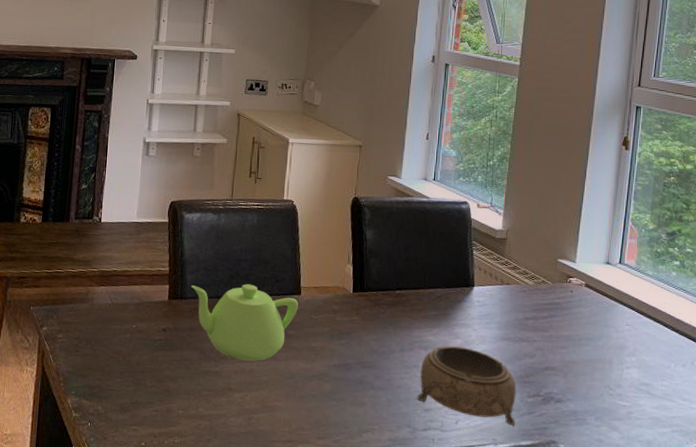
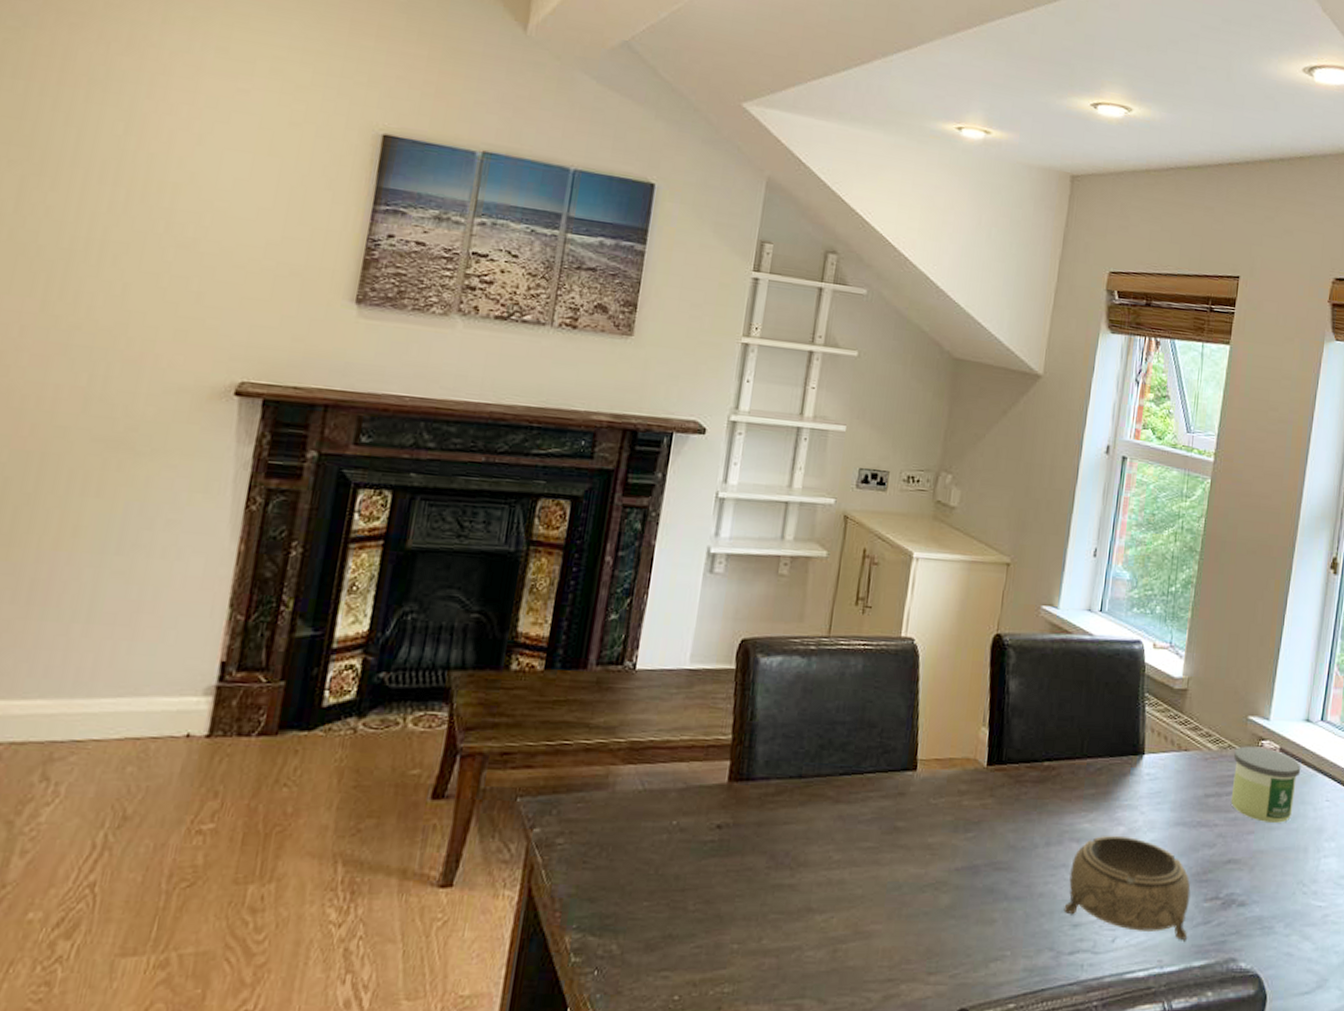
teapot: present [191,284,298,361] -> none [763,756,913,867]
candle: none [546,282,604,341] -> present [1230,746,1301,823]

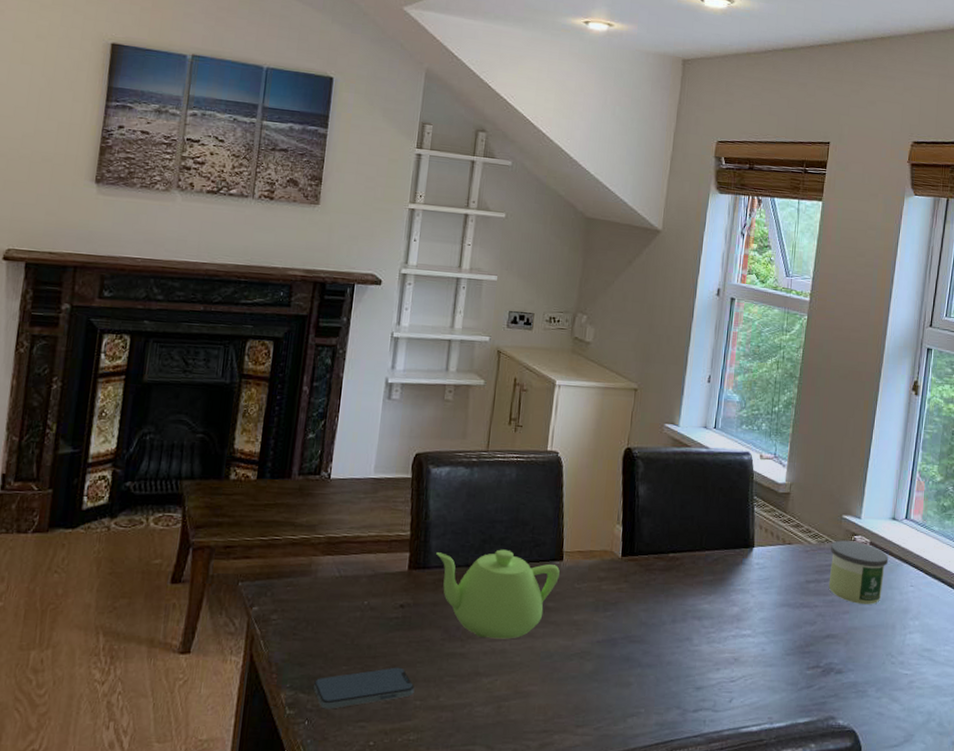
smartphone: none [606,902,732,956] -> present [314,667,415,709]
teapot: none [763,756,913,867] -> present [436,549,560,639]
decorative bowl: present [1063,835,1191,940] -> none [688,614,795,701]

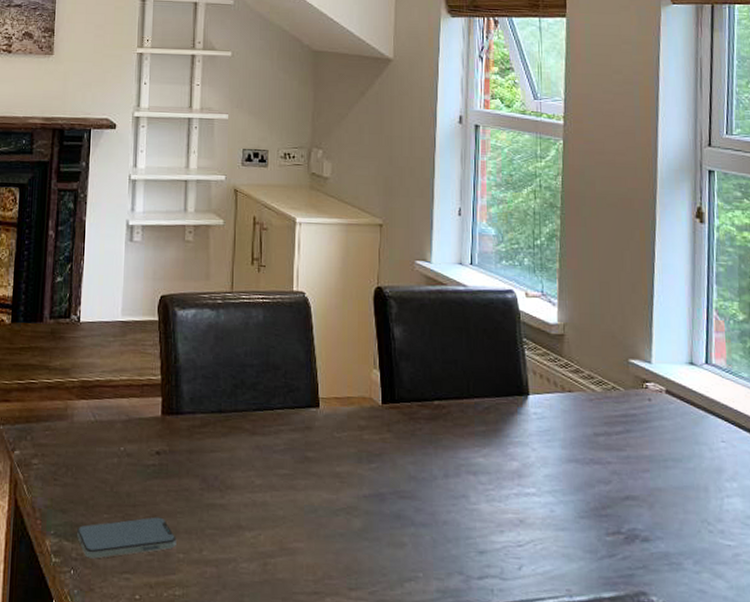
teapot: present [436,549,560,639] -> none [188,394,317,491]
candle: present [828,540,889,605] -> none [619,388,691,462]

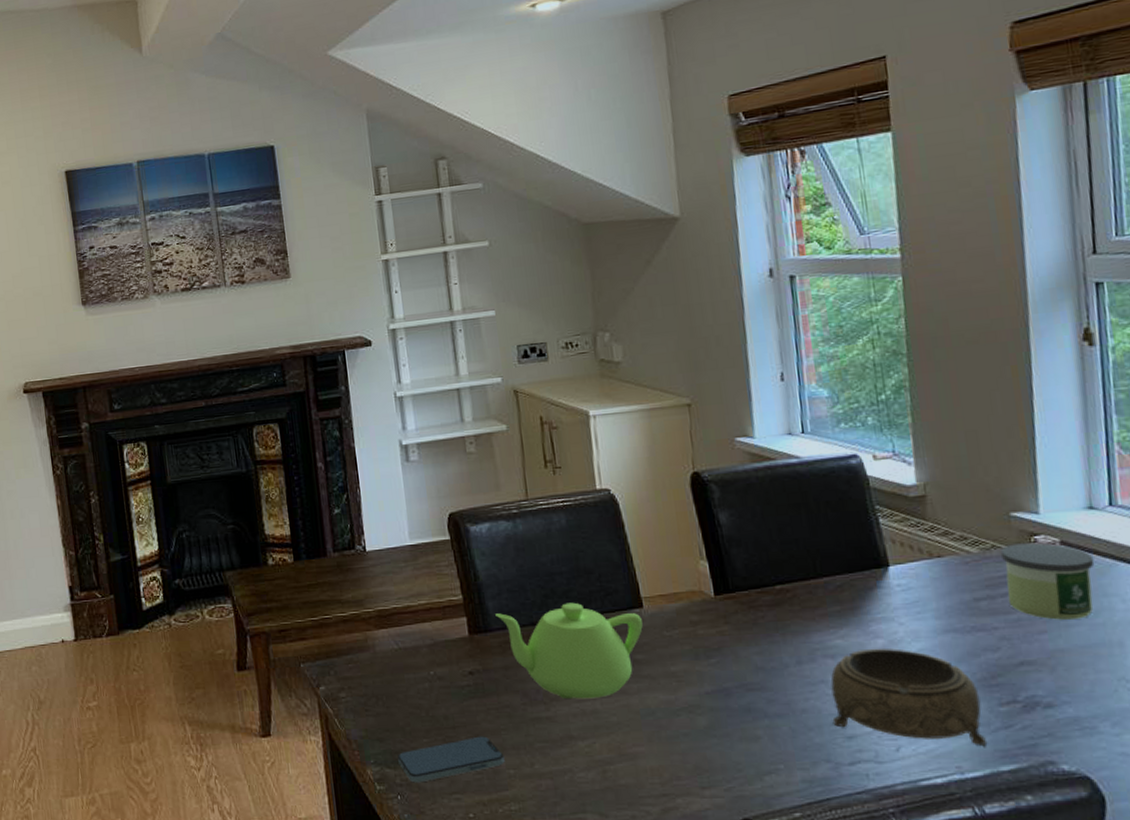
teapot: none [188,394,317,491] -> present [495,602,643,700]
decorative bowl: none [468,469,594,571] -> present [830,648,988,745]
candle: none [619,388,691,462] -> present [1001,543,1095,620]

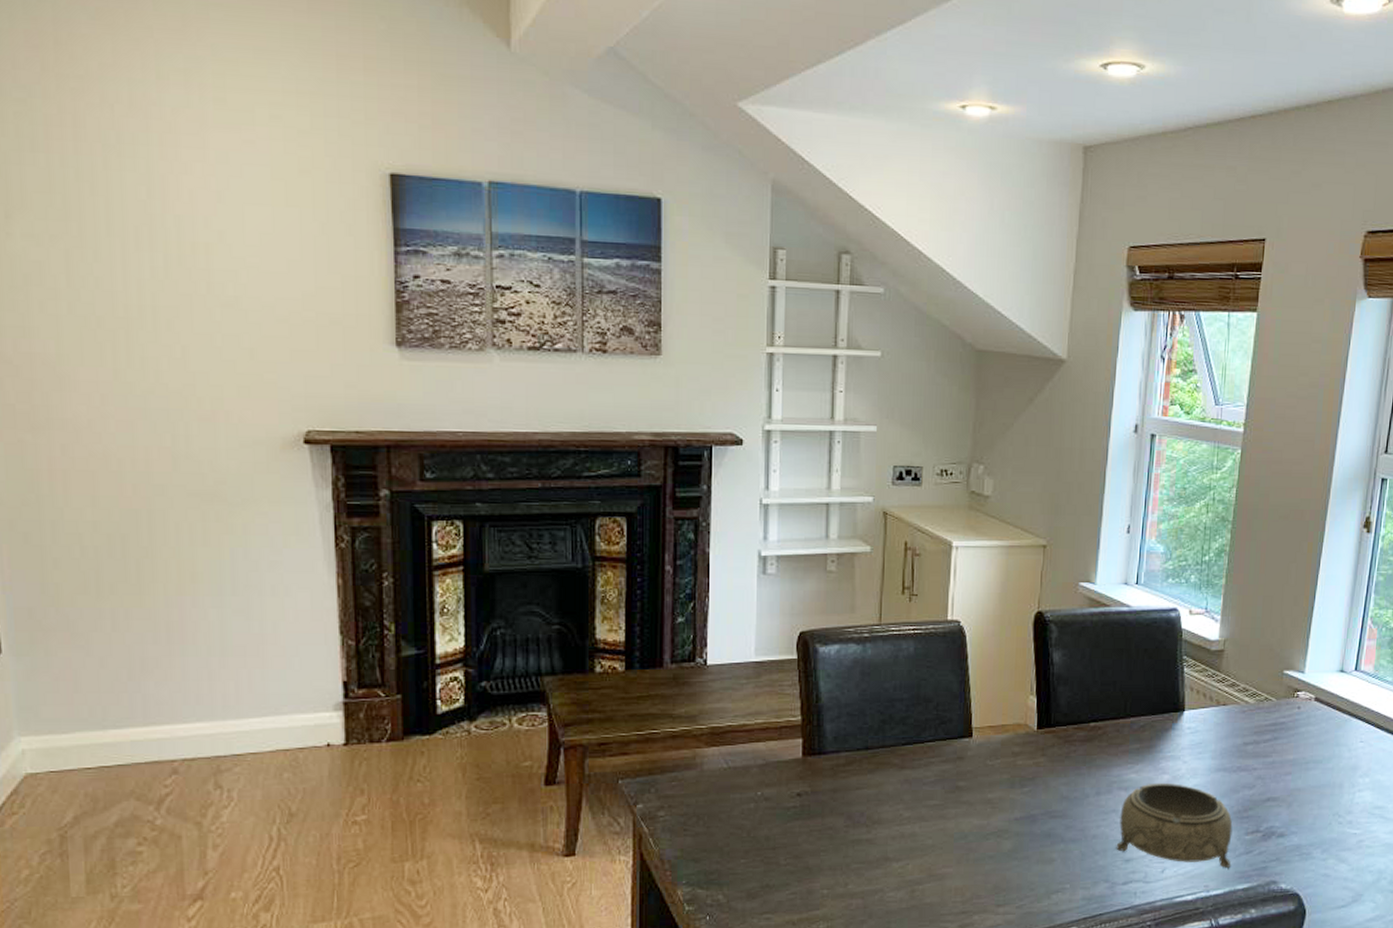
smartphone: present [398,736,505,783] -> none [712,857,820,903]
teapot: present [495,602,643,700] -> none [832,729,969,823]
candle: present [1001,543,1095,620] -> none [1268,698,1336,764]

